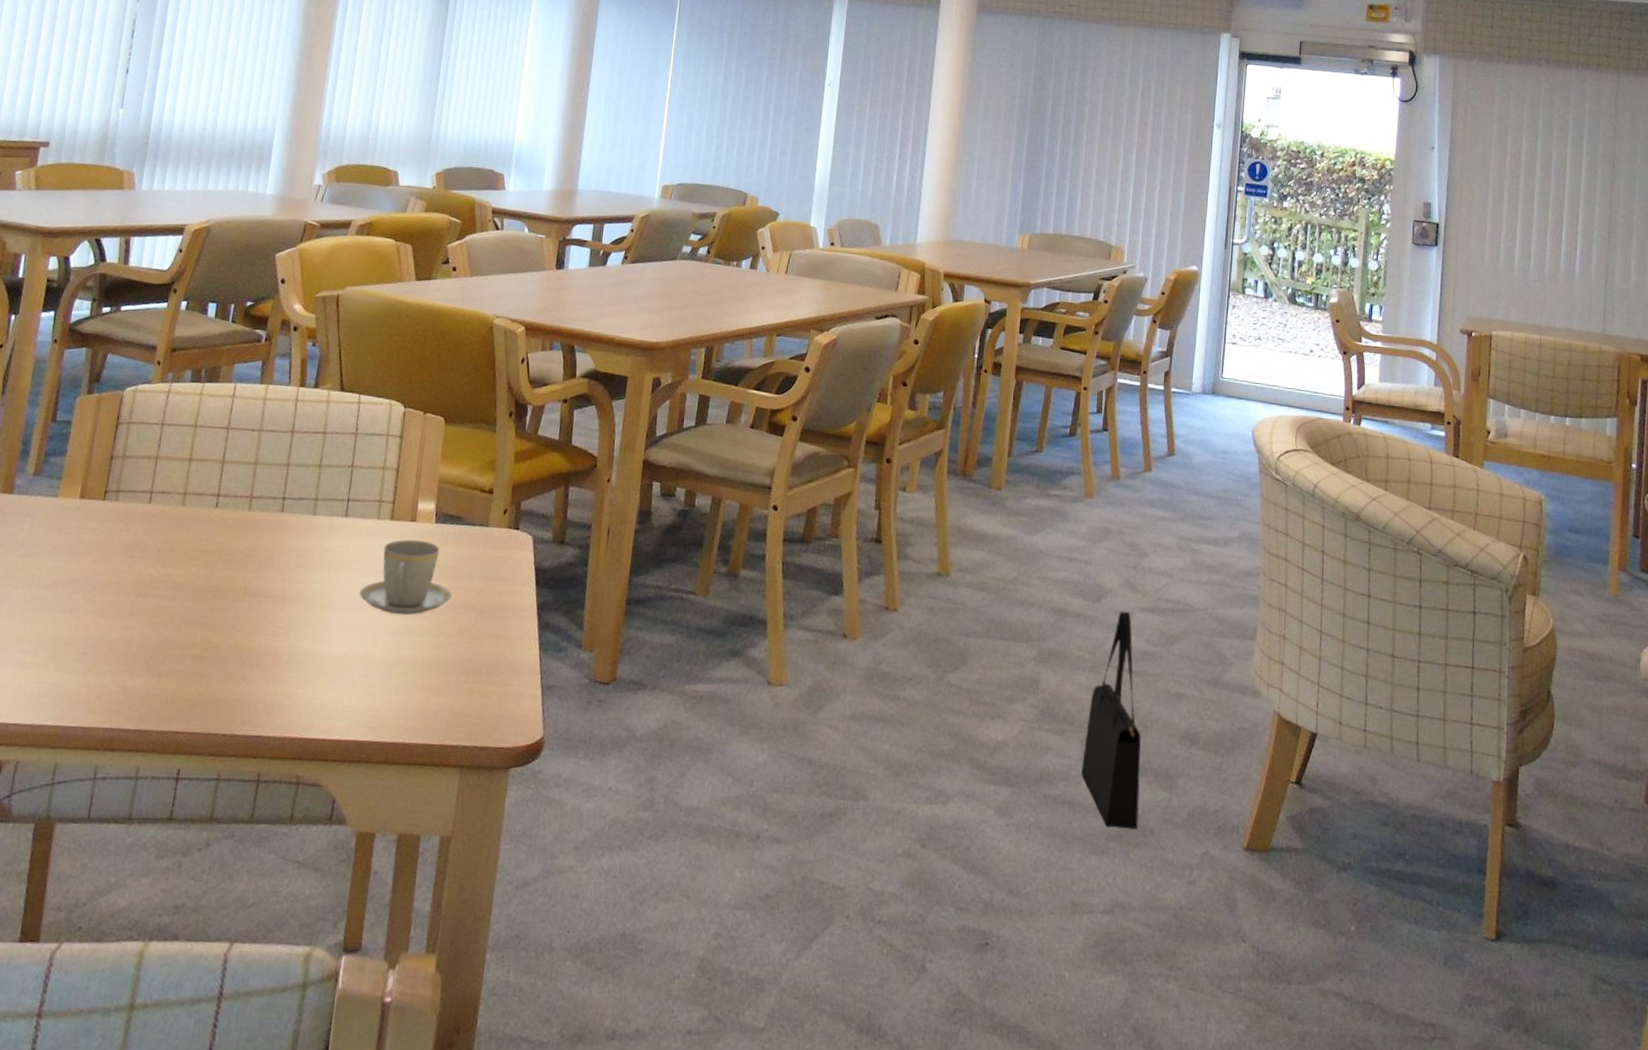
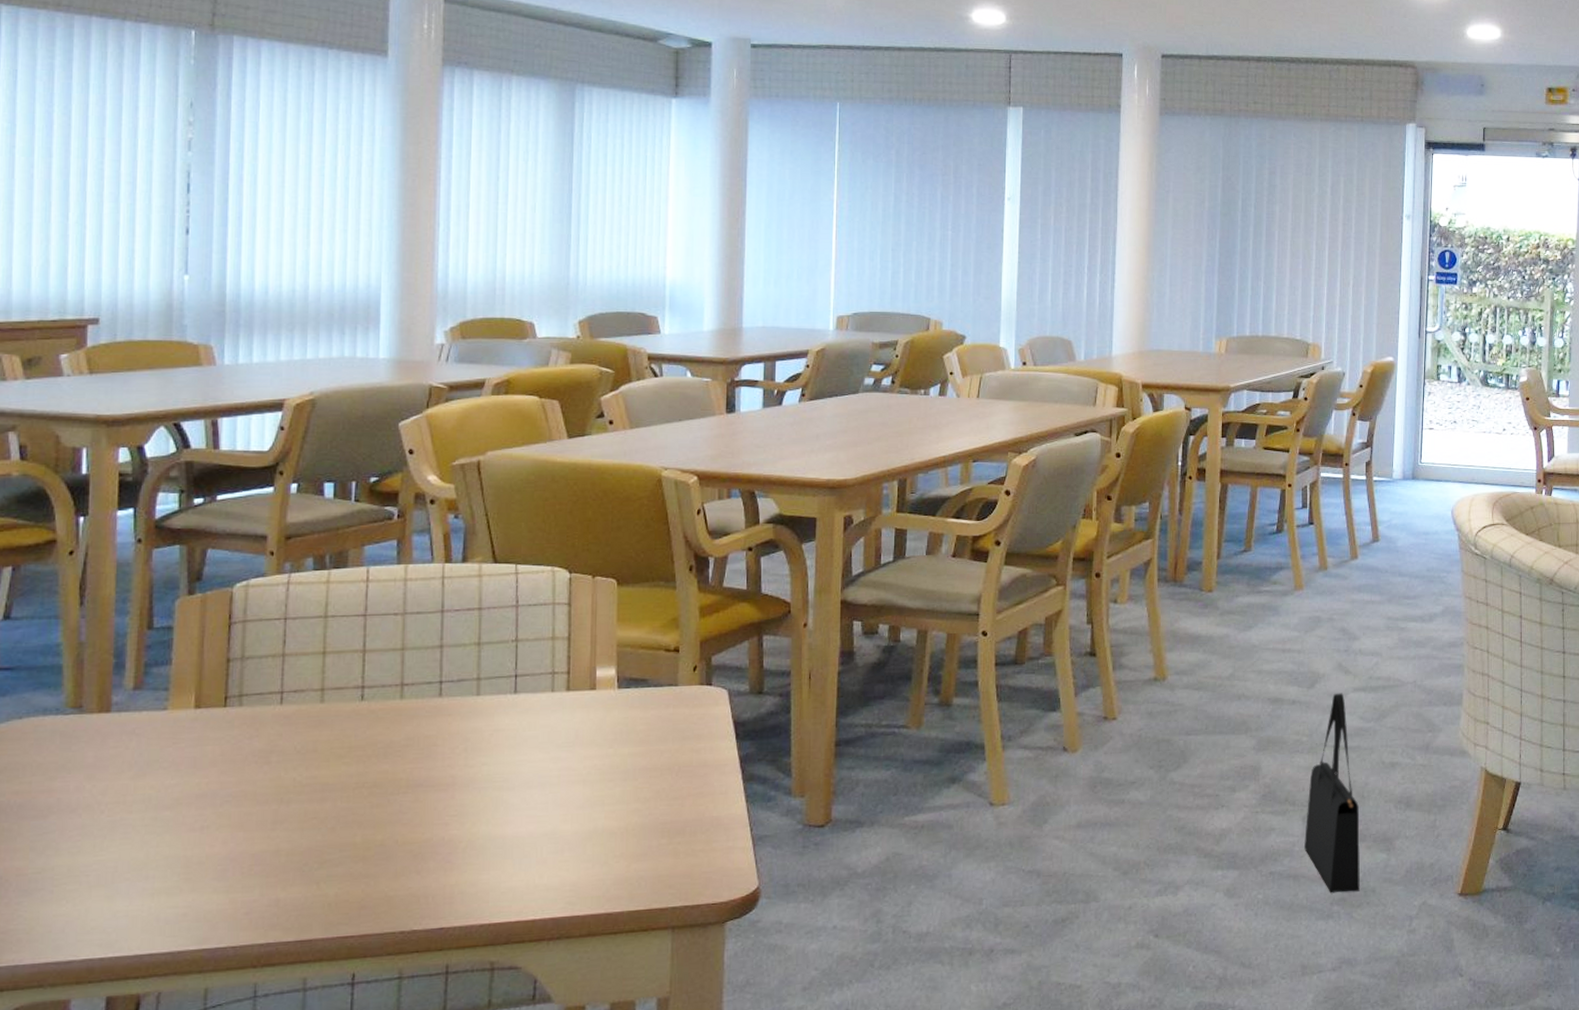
teacup: present [359,539,453,615] -> none [540,707,646,787]

